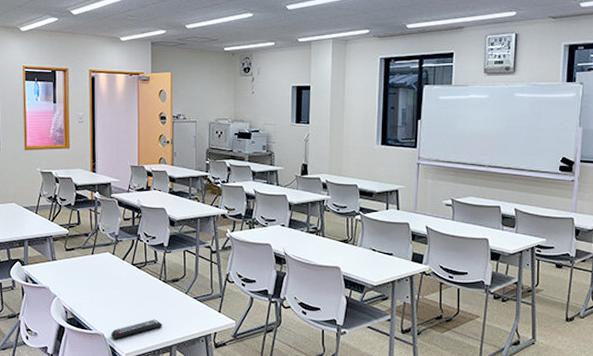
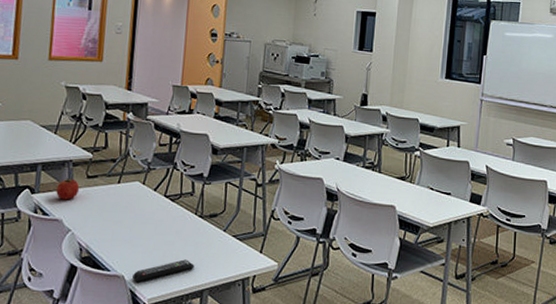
apple: none [42,251,61,270] -> present [56,178,80,200]

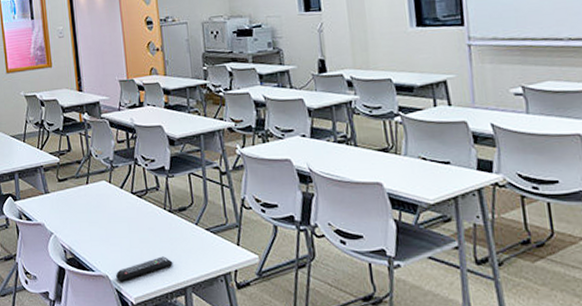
apple: present [56,178,80,200] -> none [34,183,54,205]

